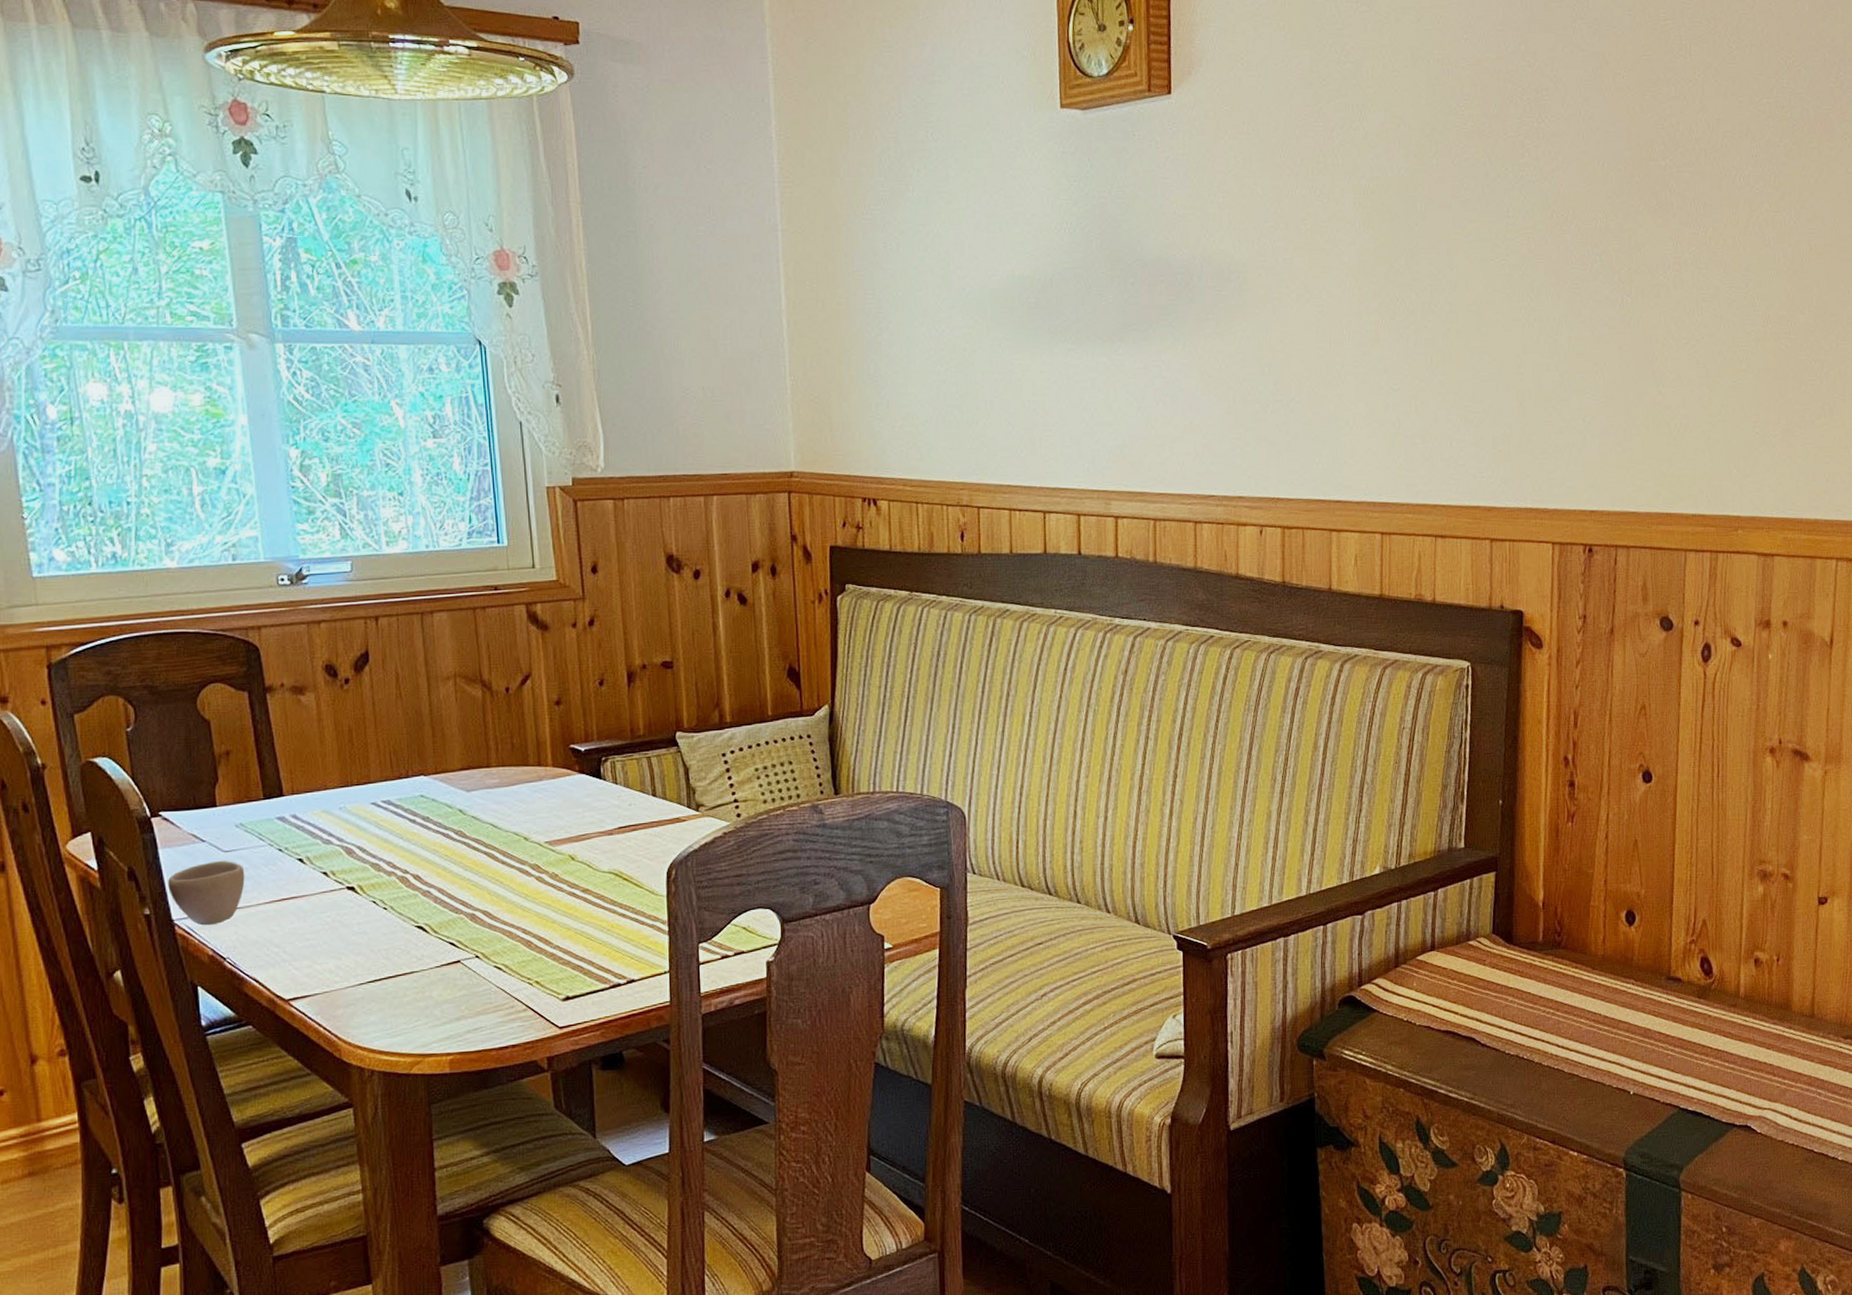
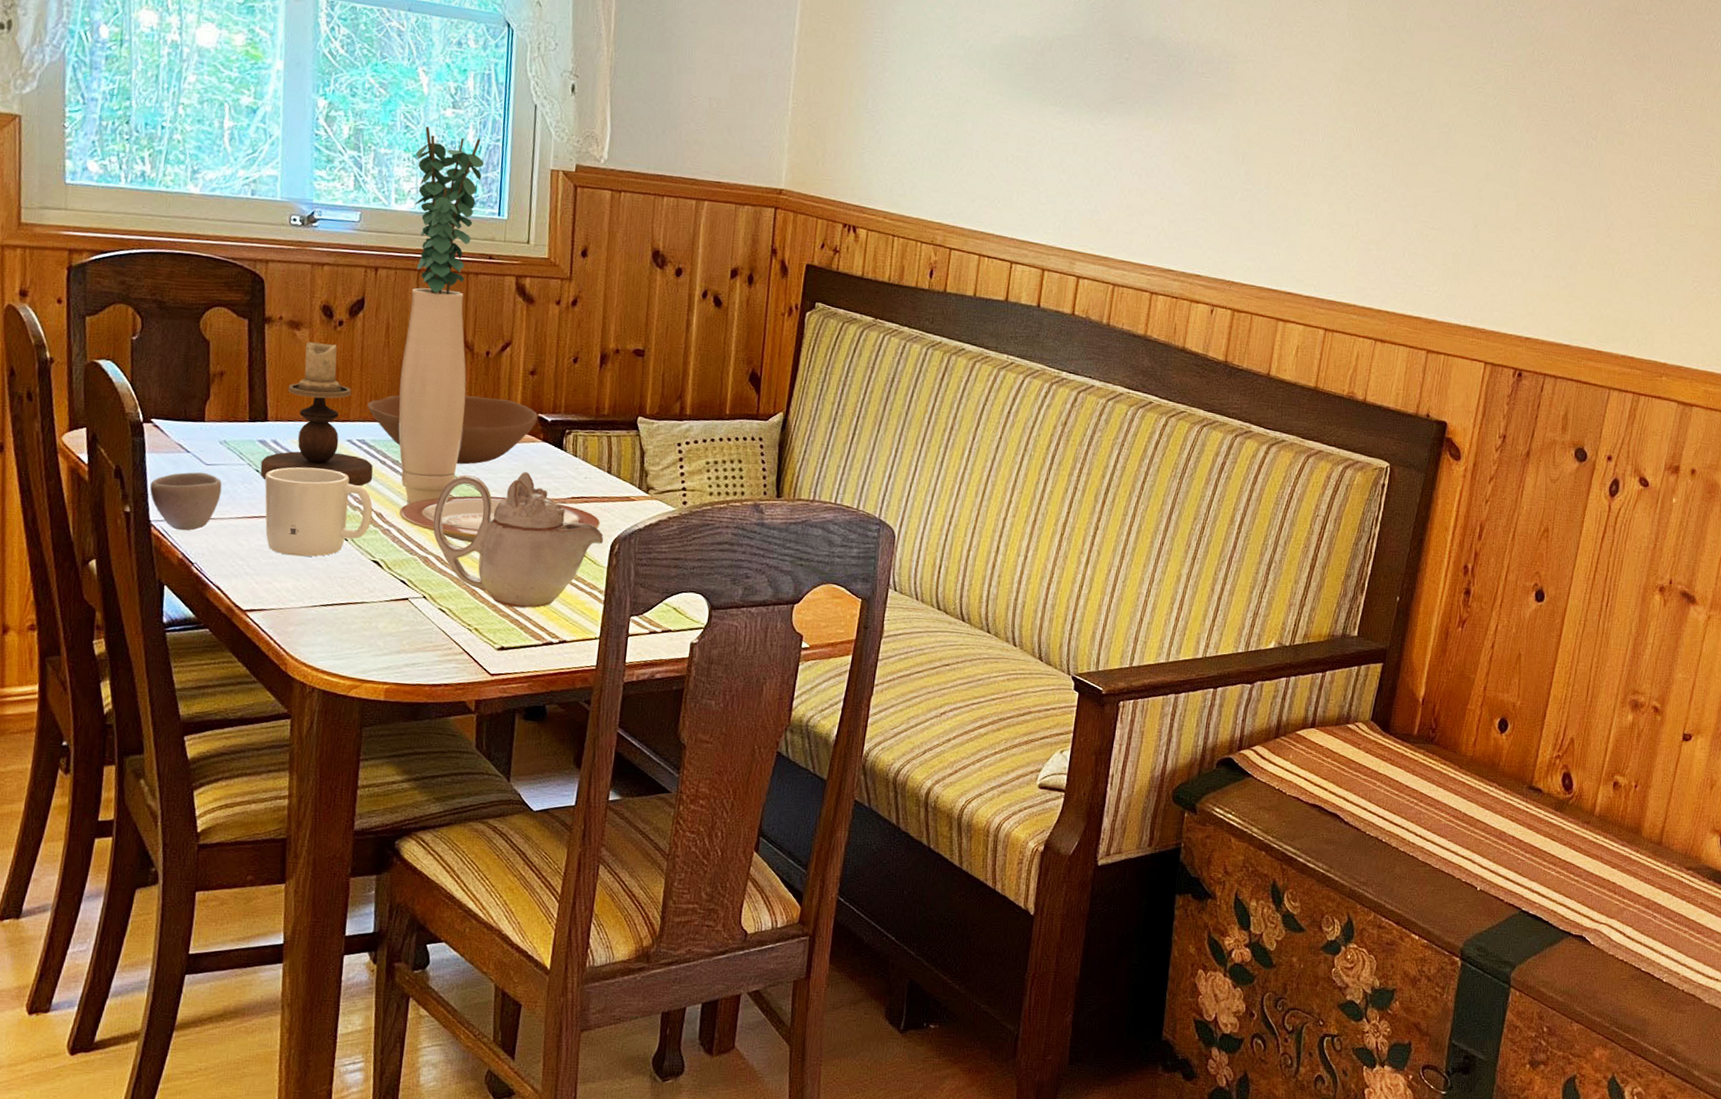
candlestick: none [283,705,404,858] -> present [260,342,373,487]
mug: none [290,837,409,935] -> present [264,467,373,557]
bowl: none [387,734,571,811] -> present [367,394,539,465]
vase: none [401,461,493,860] -> present [398,127,484,504]
plate: none [438,836,652,892] -> present [399,495,600,543]
teapot: none [474,807,658,953] -> present [432,471,603,608]

